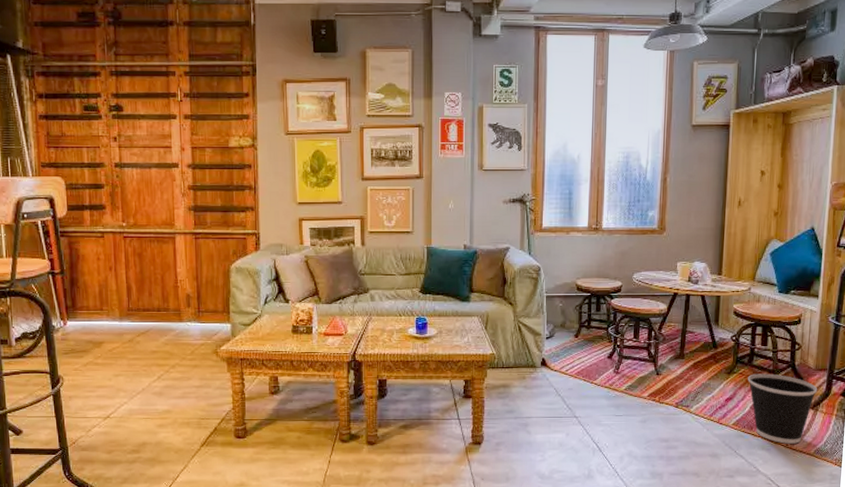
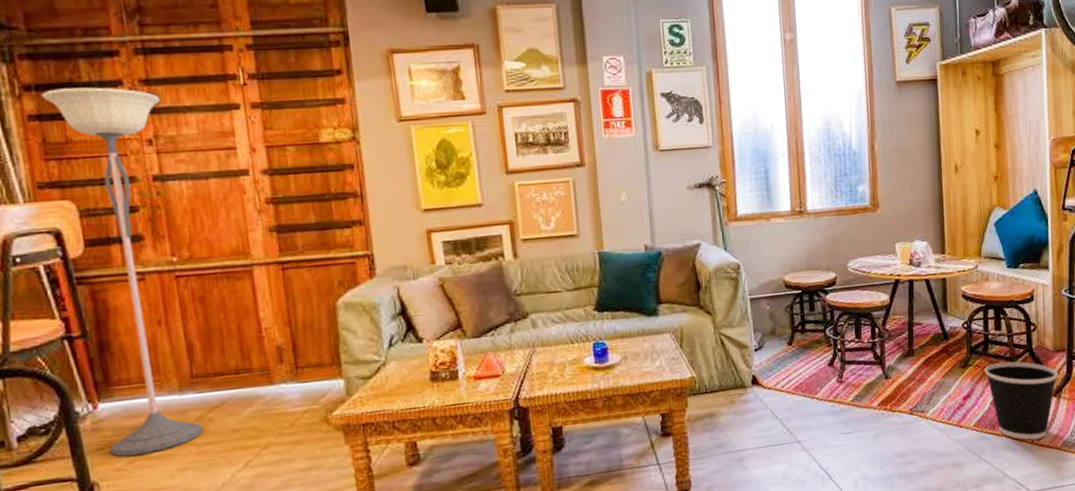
floor lamp: none [49,97,133,360] -> present [41,87,203,457]

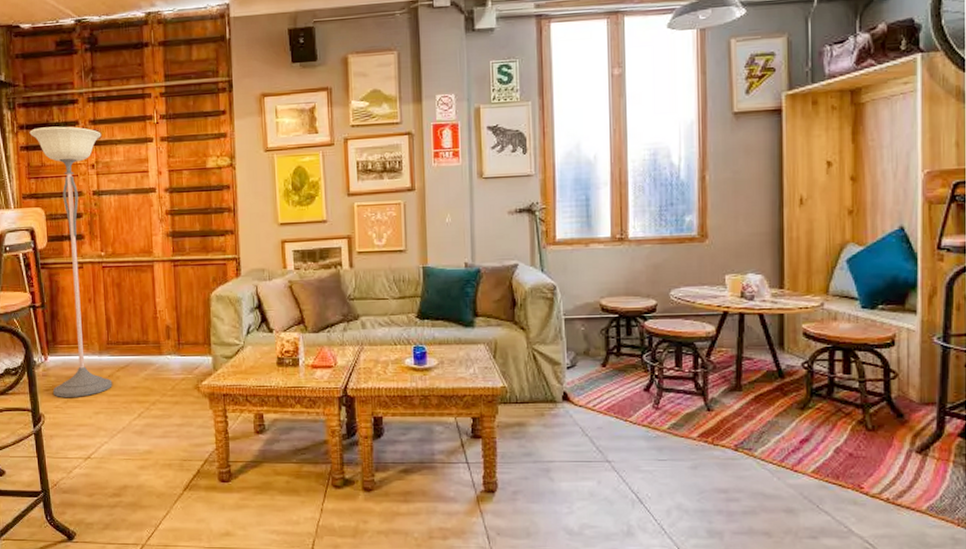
wastebasket: present [985,361,1058,440] -> none [828,409,925,498]

